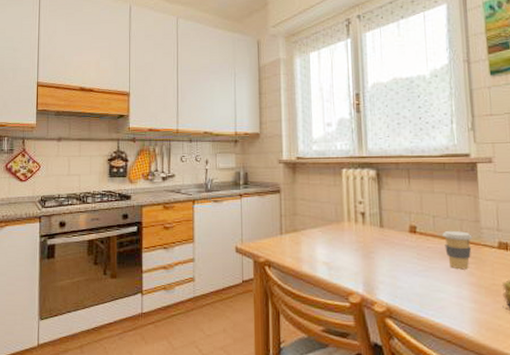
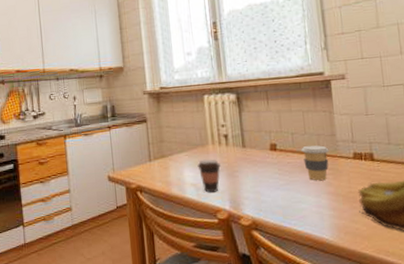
coffee cup: none [331,237,356,273] -> present [197,159,221,193]

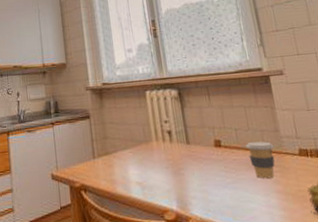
coffee cup: present [197,159,221,193] -> none [142,156,166,192]

